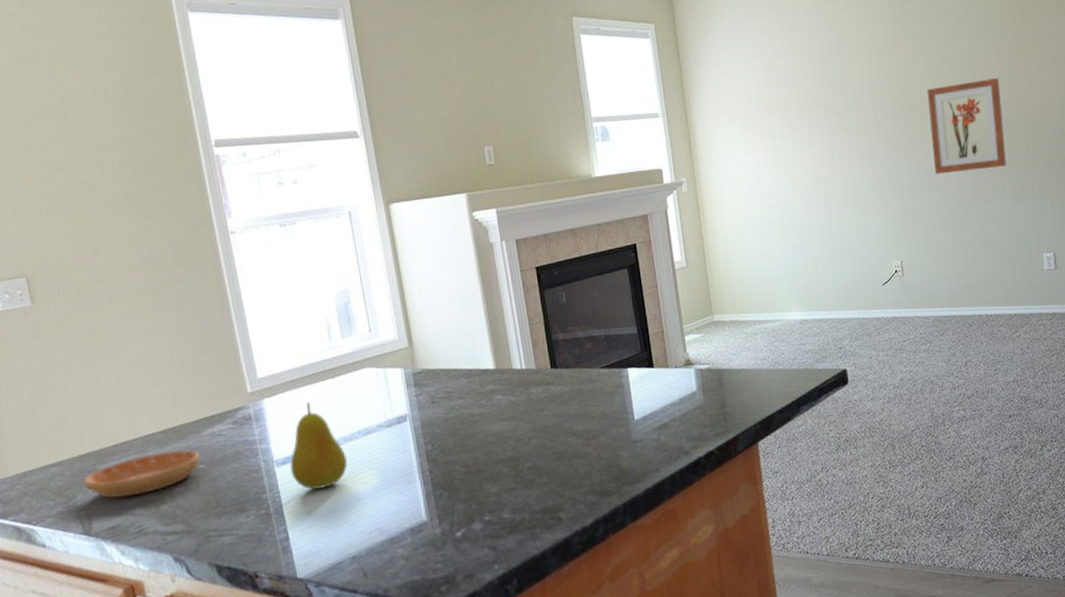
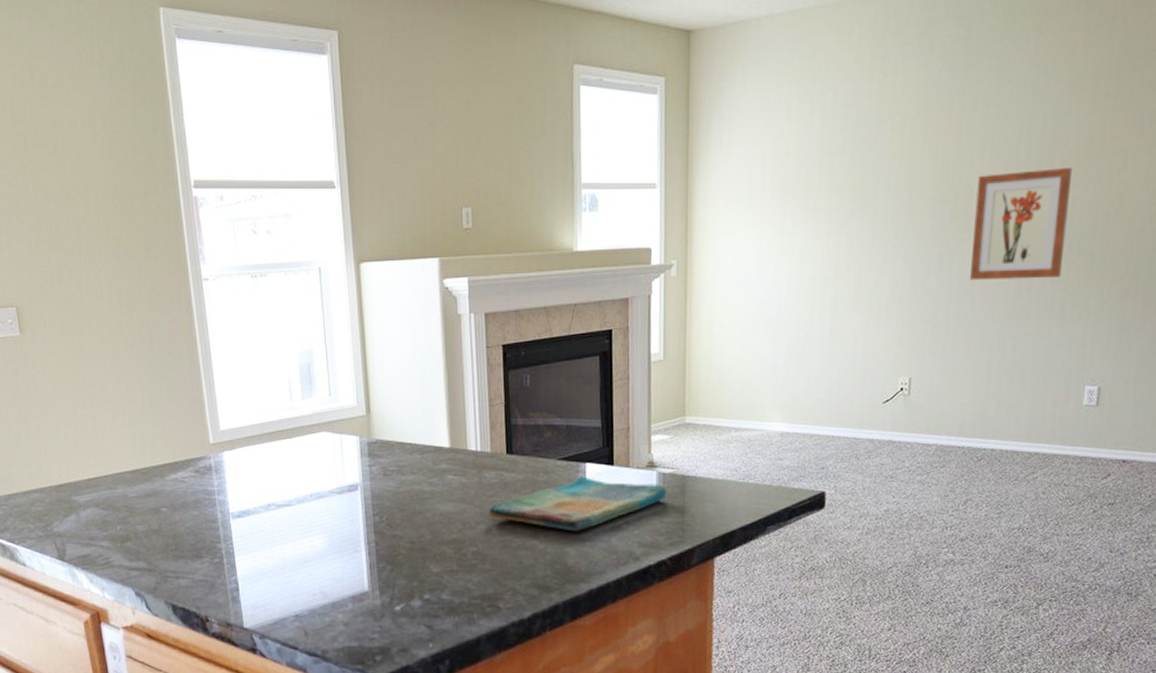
saucer: present [84,449,200,498] -> none [60,491,163,530]
fruit: present [289,402,347,490] -> none [244,460,297,547]
dish towel: none [539,380,706,435] -> present [489,476,667,532]

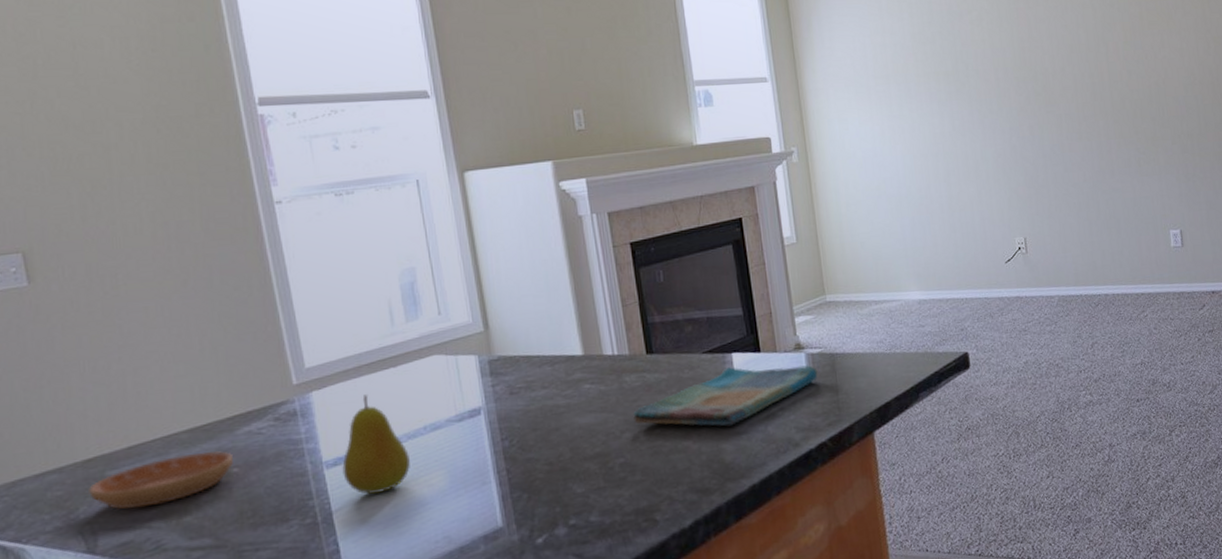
saucer: none [60,491,163,530] -> present [89,451,233,510]
fruit: none [244,460,297,547] -> present [342,394,410,494]
wall art: present [970,167,1073,281] -> none [1050,47,1132,147]

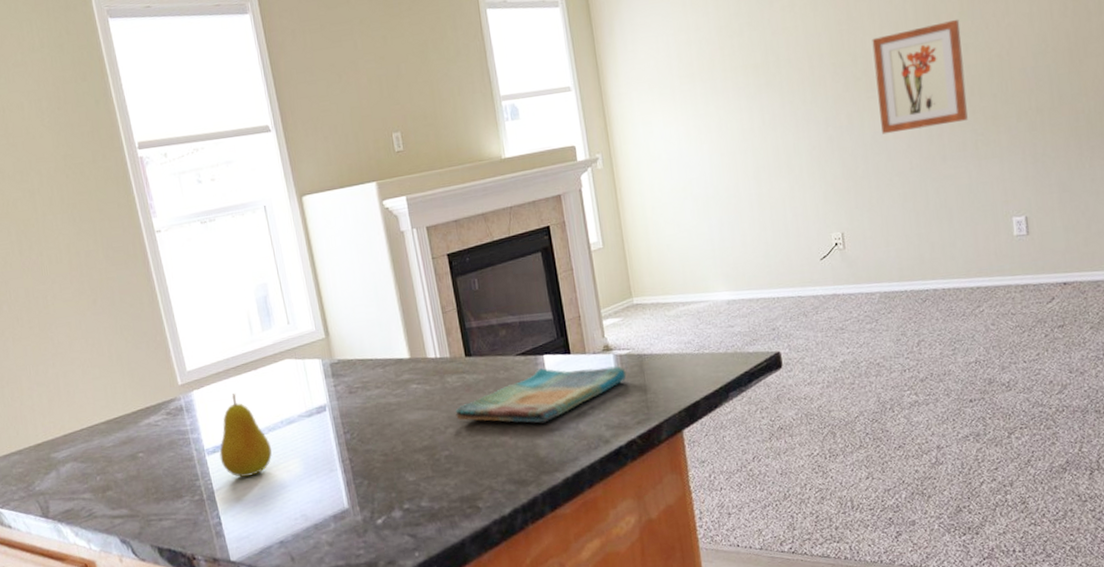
saucer: present [89,451,233,510] -> none [40,439,139,484]
wall art: none [1050,47,1132,147] -> present [872,19,968,135]

